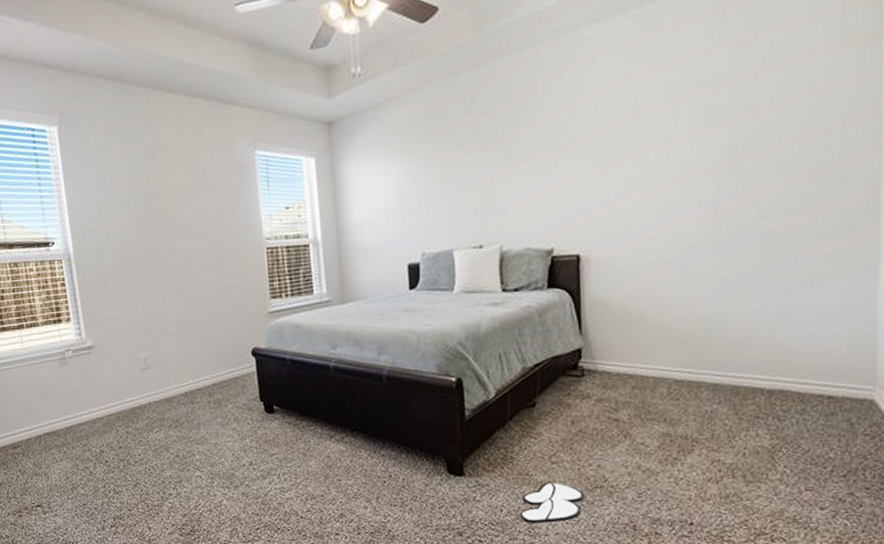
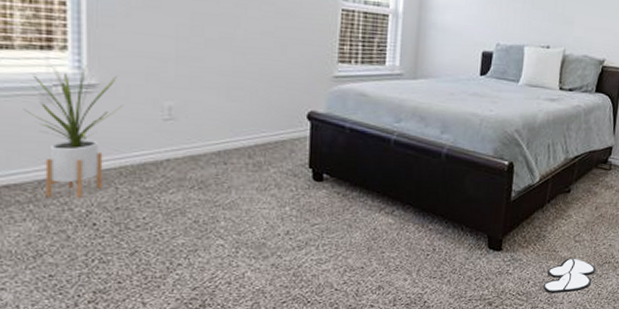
house plant: none [50,331,112,442] -> present [23,65,122,199]

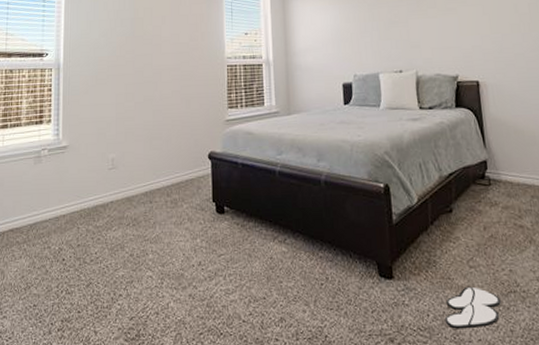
house plant: present [23,65,122,199] -> none [24,132,83,239]

